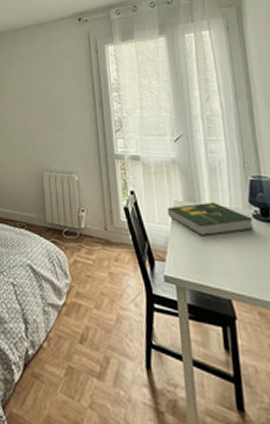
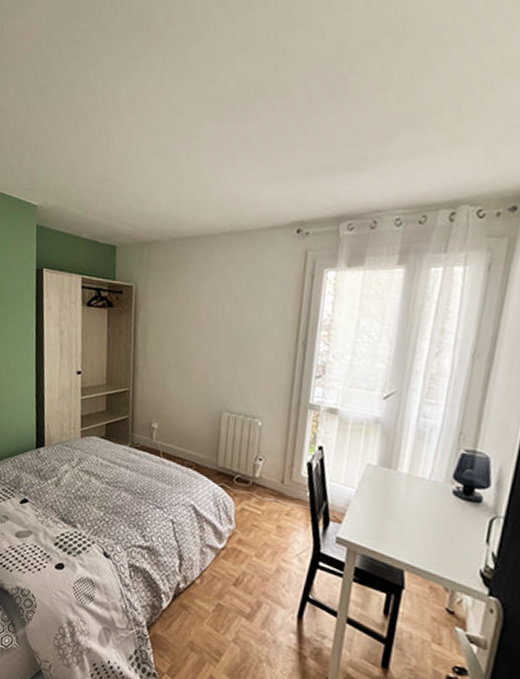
book: present [167,202,255,237] -> none [356,469,453,507]

